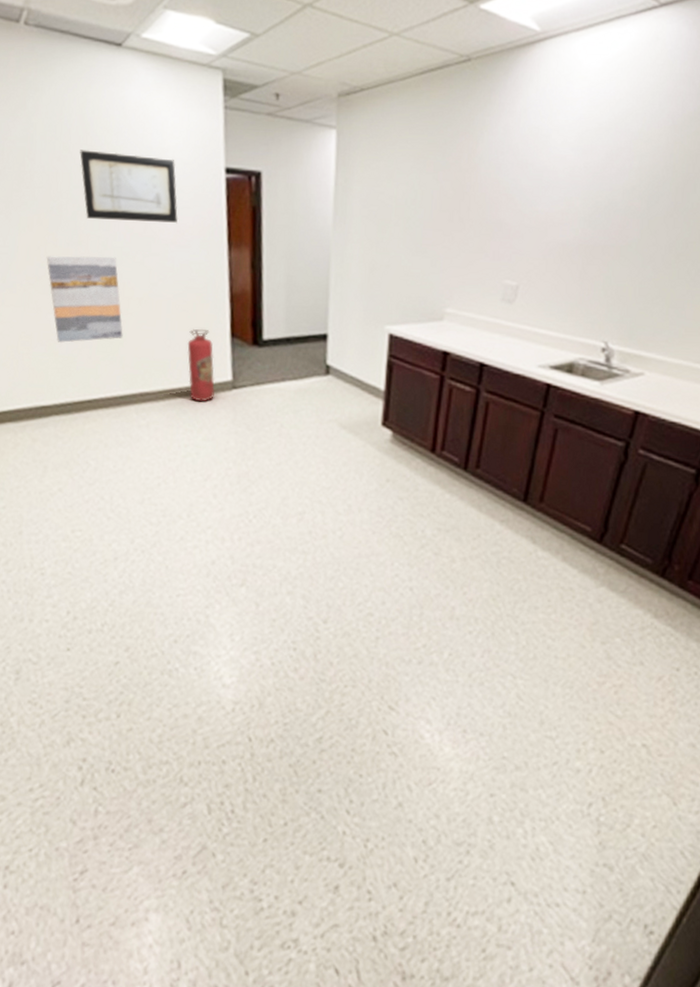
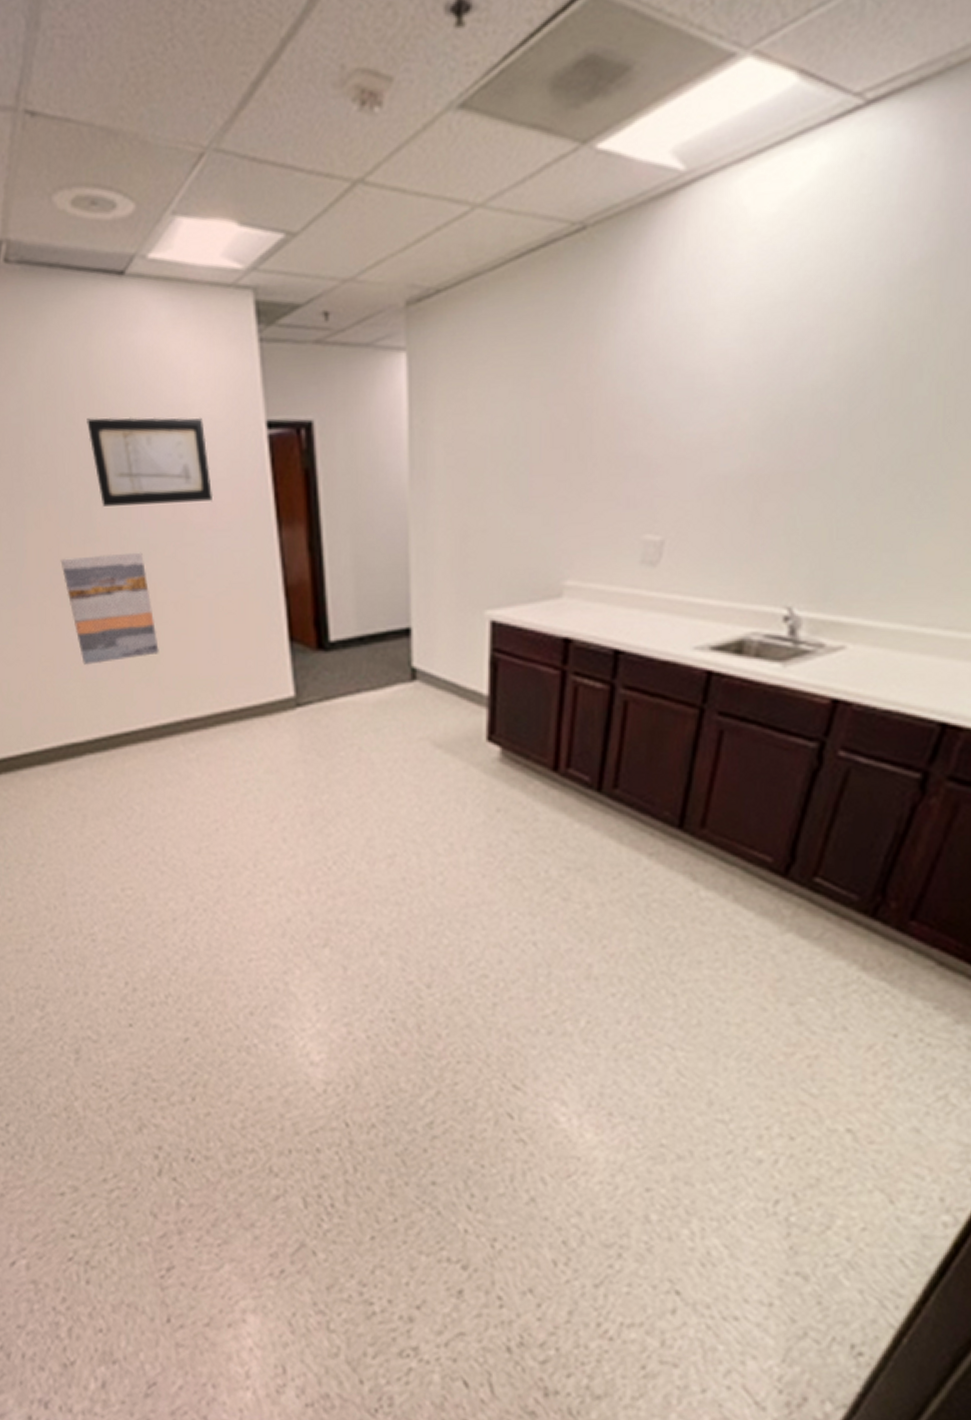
fire extinguisher: present [187,328,215,402] -> none [237,633,274,726]

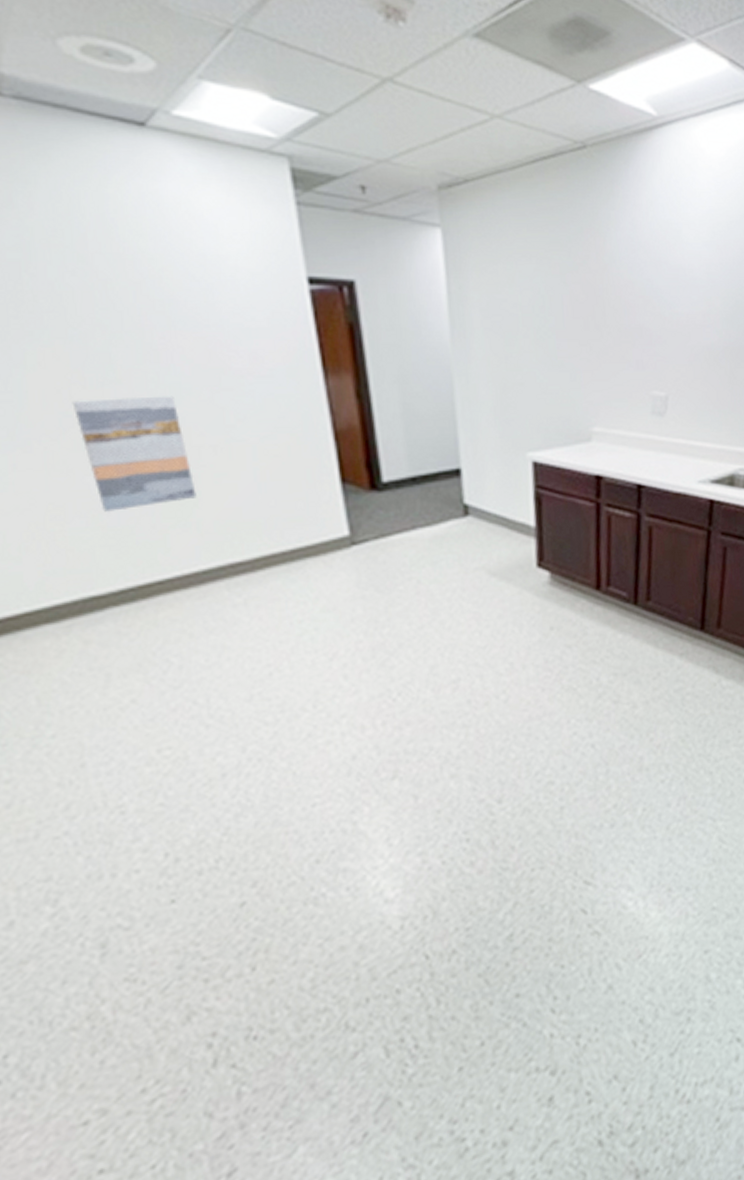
wall art: present [87,417,214,506] -> none [103,260,254,349]

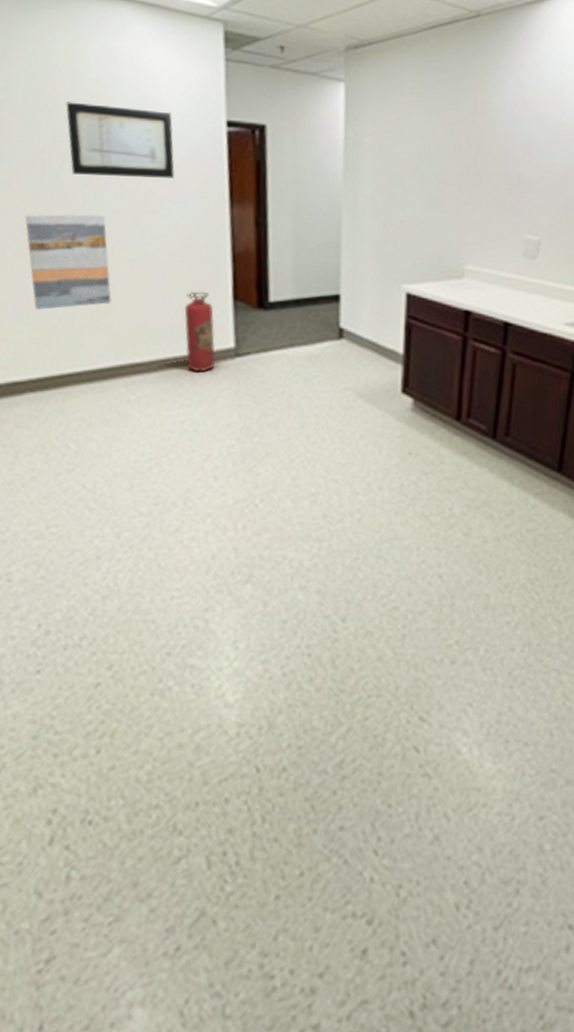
wall art: none [103,260,254,349] -> present [66,102,175,178]
fire extinguisher: none [285,476,329,566] -> present [184,291,215,373]

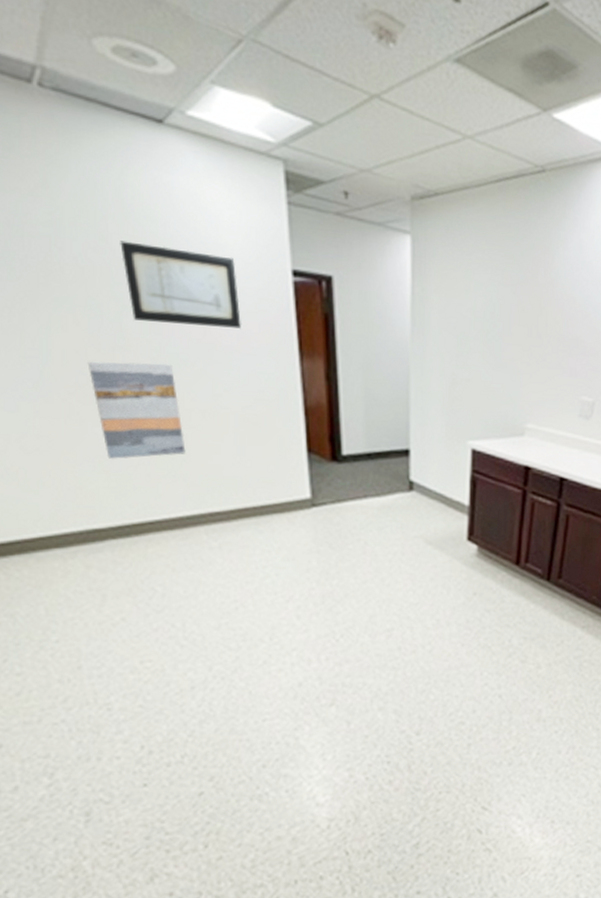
fire extinguisher: present [184,291,215,373] -> none [260,443,292,521]

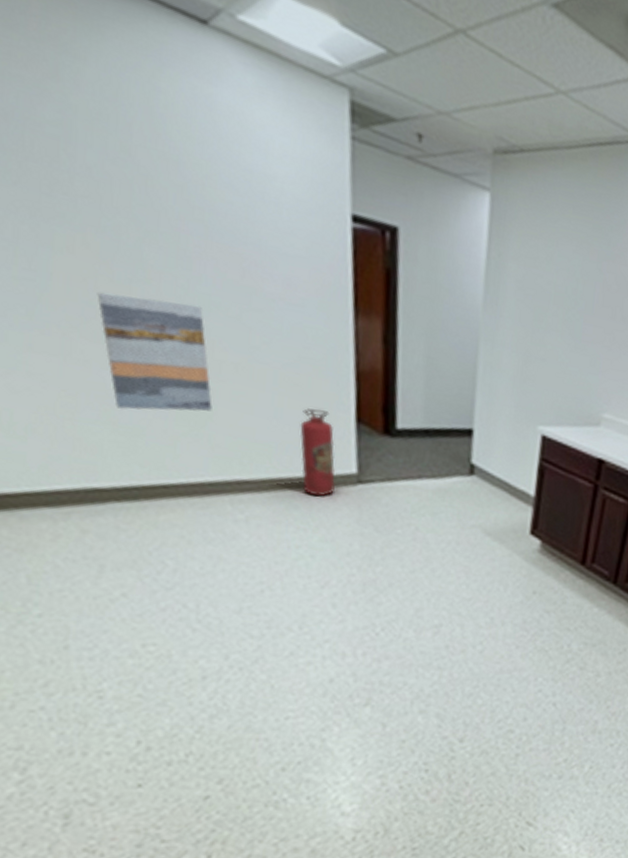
wall art: present [120,240,242,329] -> none [146,155,289,274]
fire extinguisher: none [260,443,292,521] -> present [300,408,335,497]

